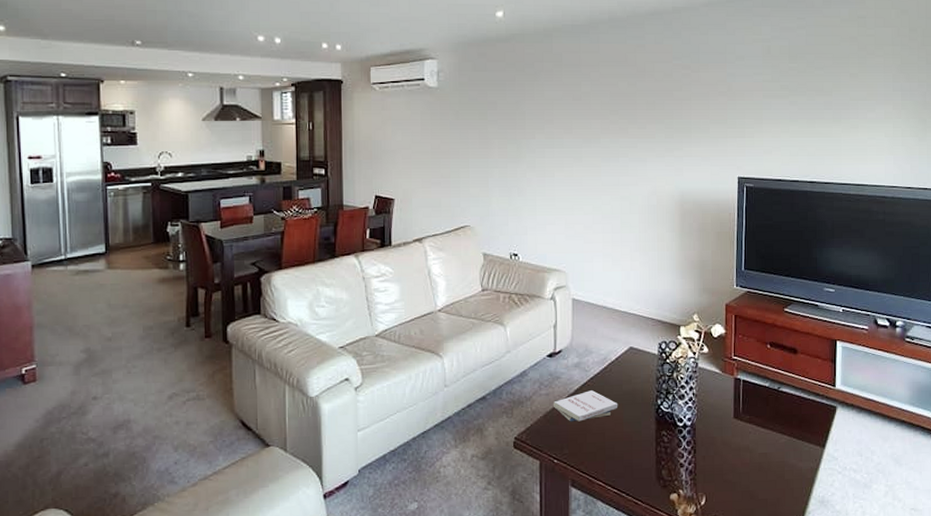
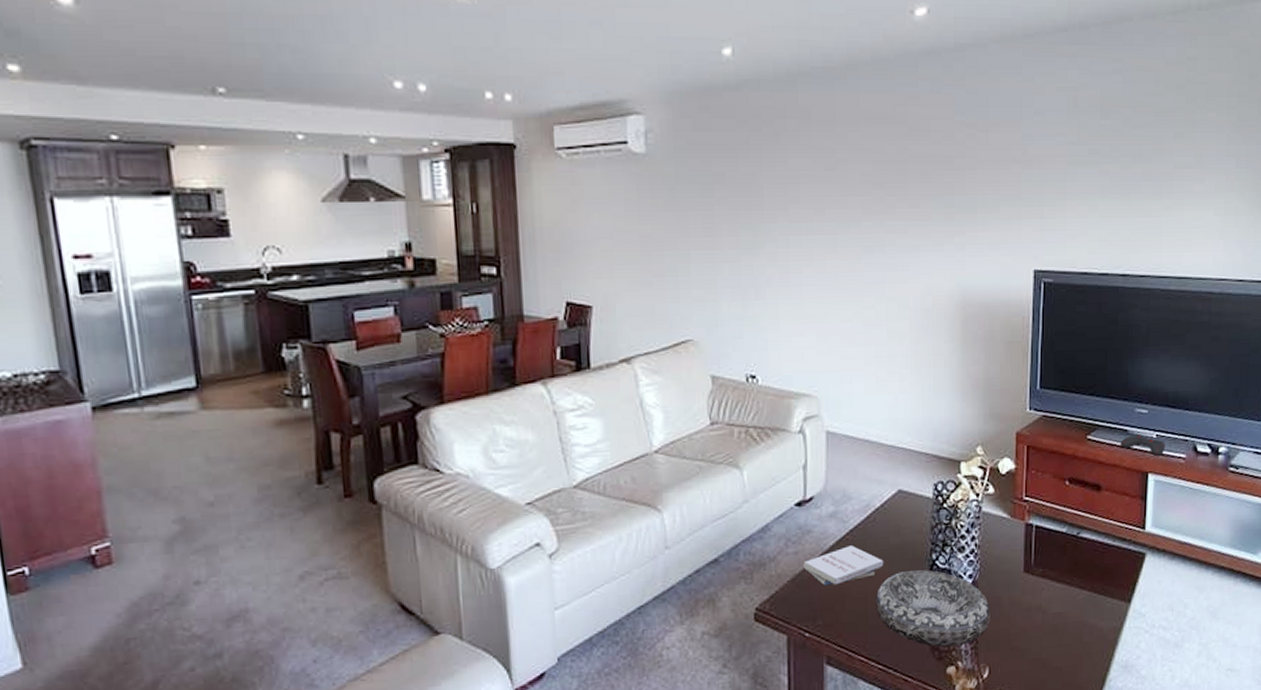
decorative bowl: none [611,412,707,477] -> present [875,569,992,647]
game controller: none [812,309,850,327] -> present [1120,434,1165,456]

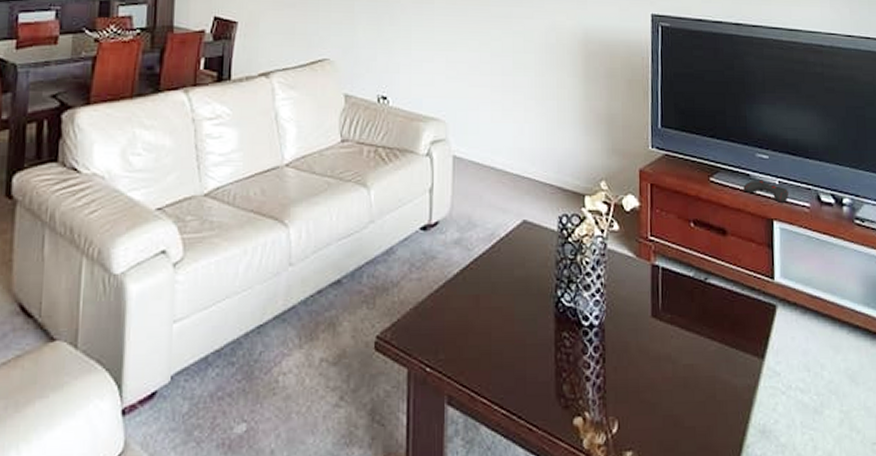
books: present [802,545,884,586] -> none [426,275,509,317]
decorative bowl: present [875,569,992,647] -> none [499,306,620,395]

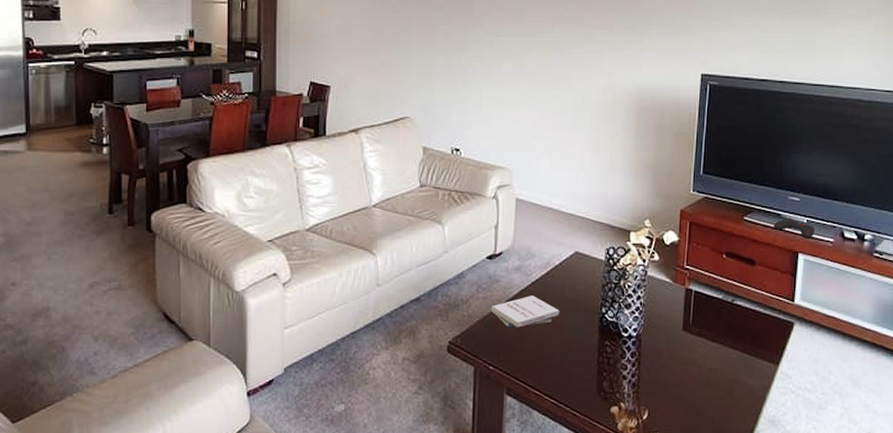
books: none [426,275,509,317] -> present [490,296,560,328]

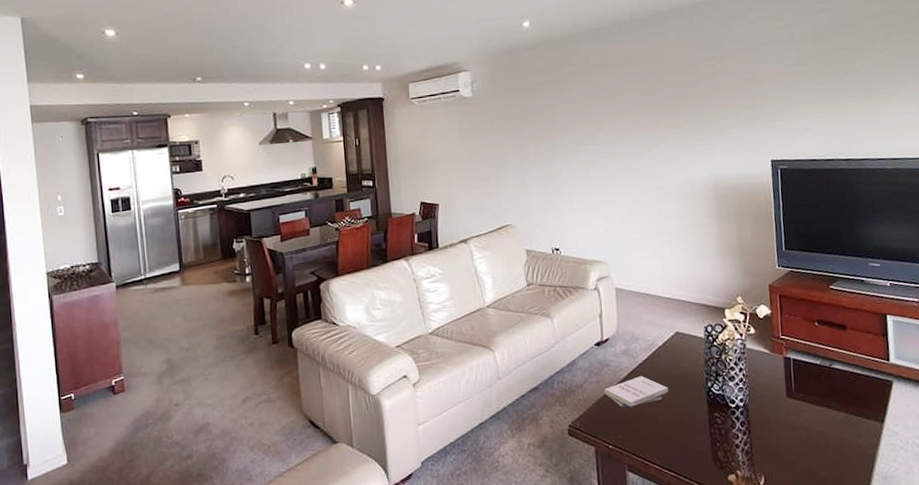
game controller: present [774,219,815,238] -> none [859,283,899,301]

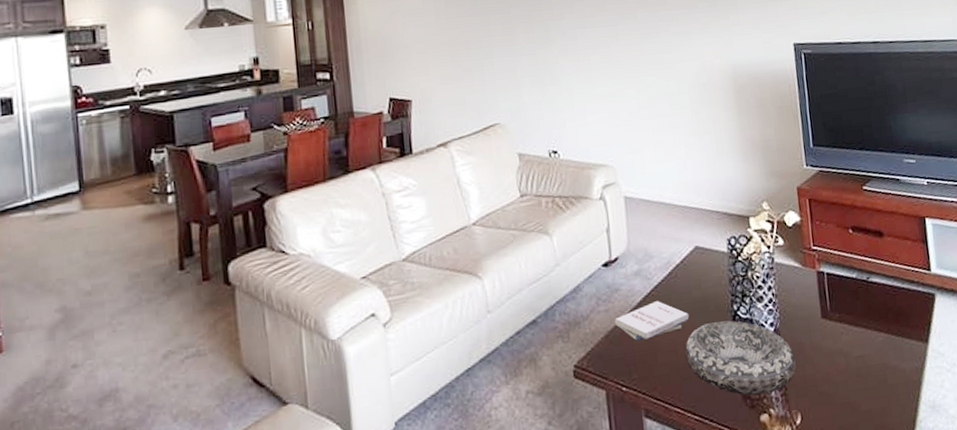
decorative bowl: none [663,395,763,459] -> present [684,320,797,395]

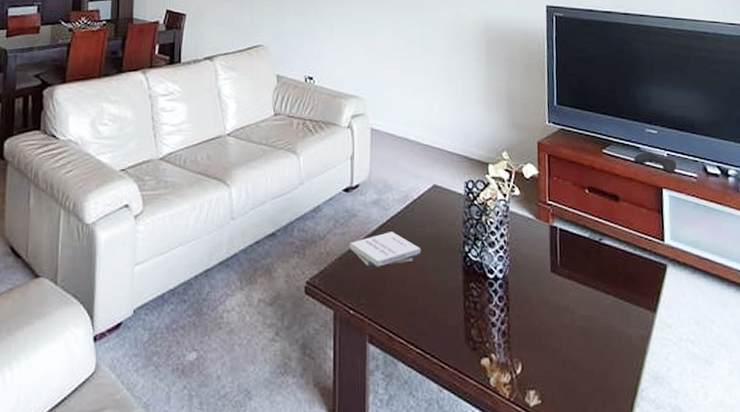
decorative bowl: present [684,320,797,395] -> none [413,259,522,338]
game controller: none [895,182,937,201] -> present [634,152,677,173]

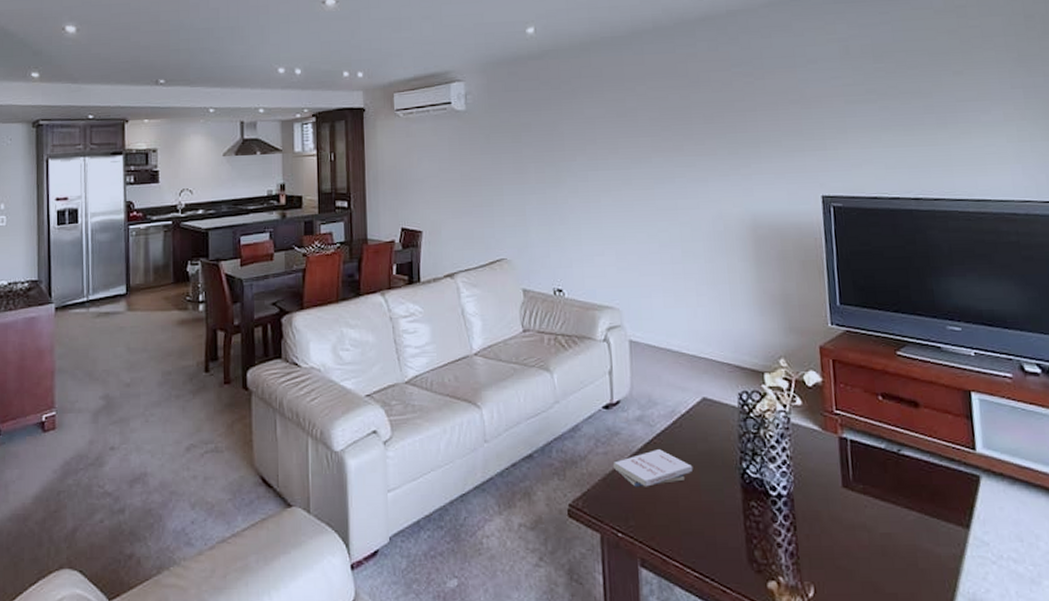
game controller: present [634,152,677,173] -> none [934,352,987,374]

